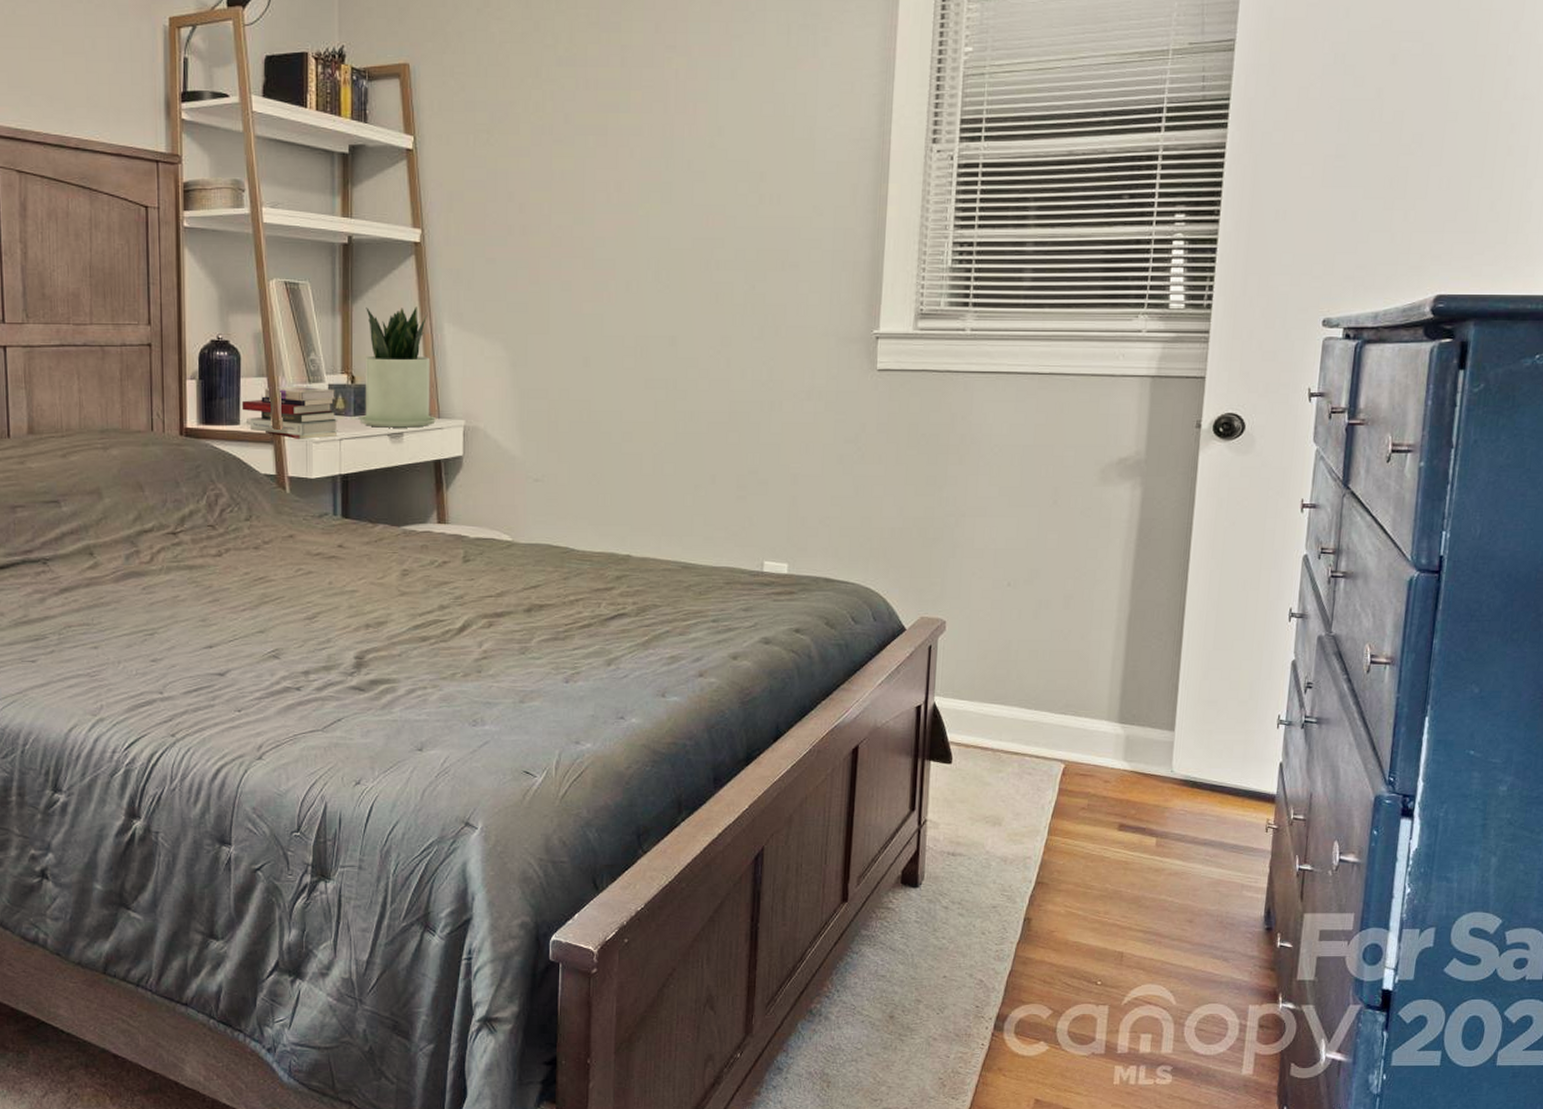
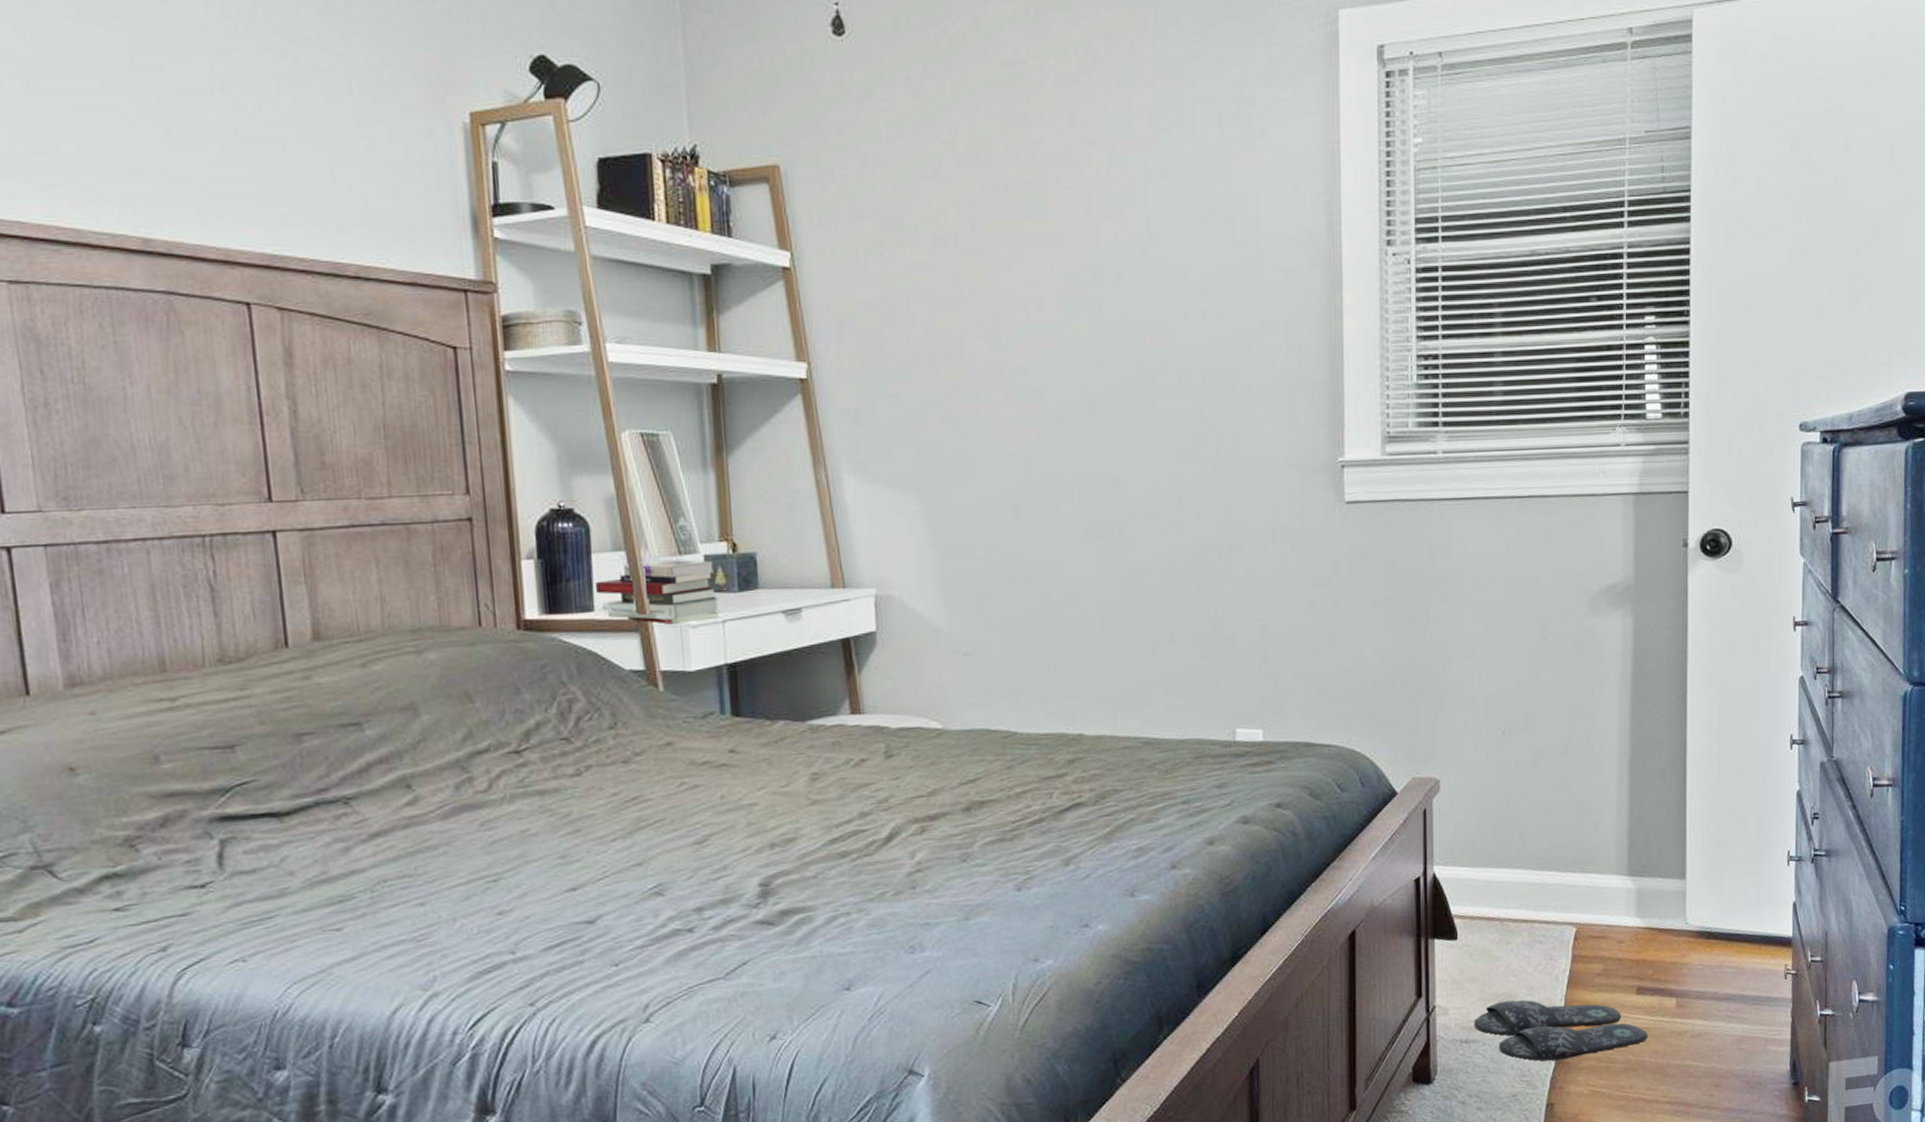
planter: present [358,307,437,428] -> none [744,456,842,604]
slippers: none [962,823,1126,880] -> present [1474,1000,1648,1061]

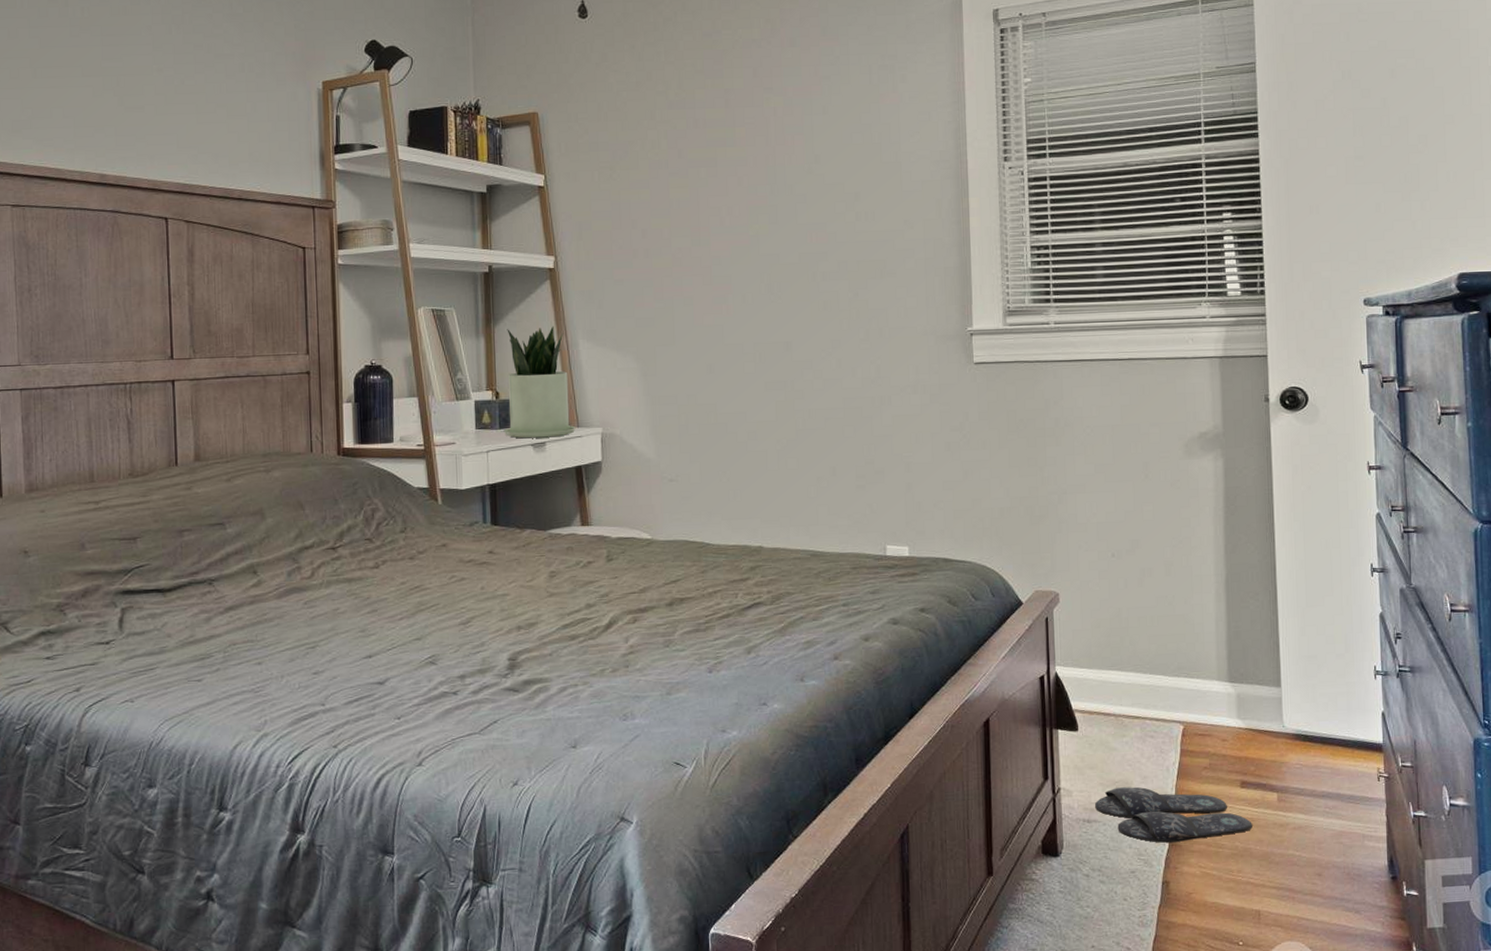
books: present [596,559,720,625] -> none [395,403,485,453]
planter: none [744,456,842,604] -> present [503,326,576,439]

